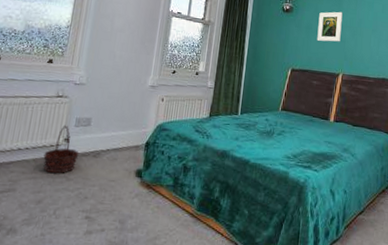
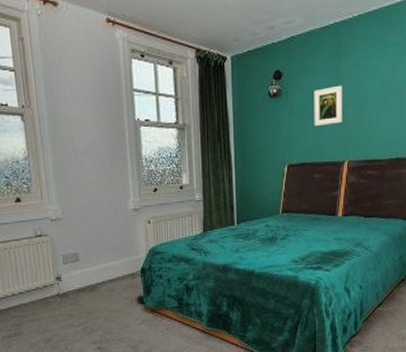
basket: present [43,126,79,174] -> none [39,265,75,313]

